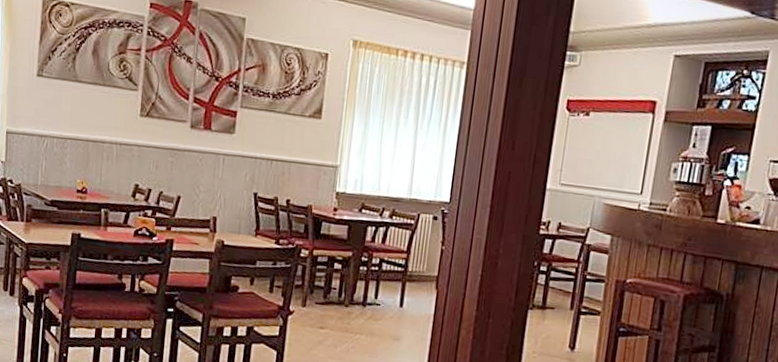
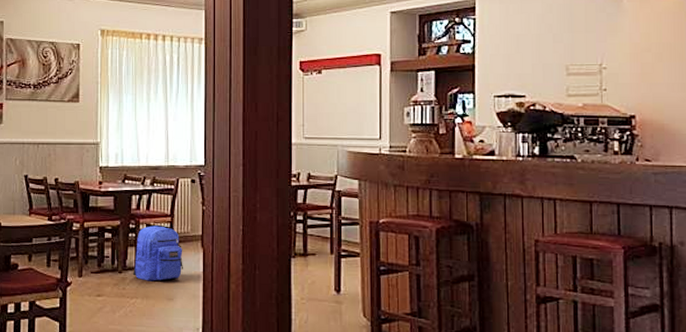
backpack: none [360,260,416,319] -> present [133,225,183,282]

